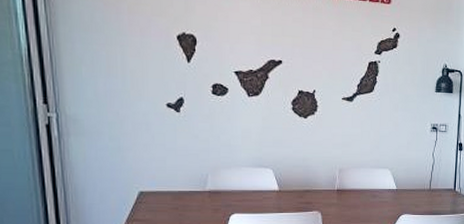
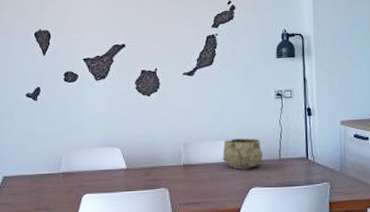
decorative bowl: none [376,167,415,197] -> present [222,138,264,170]

